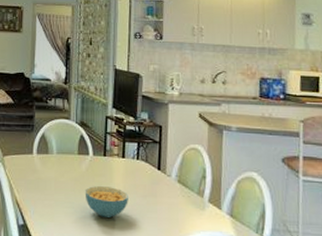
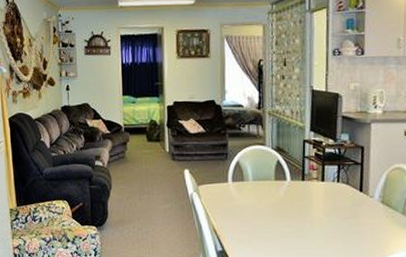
cereal bowl: present [85,186,128,217] -> none [283,211,329,240]

